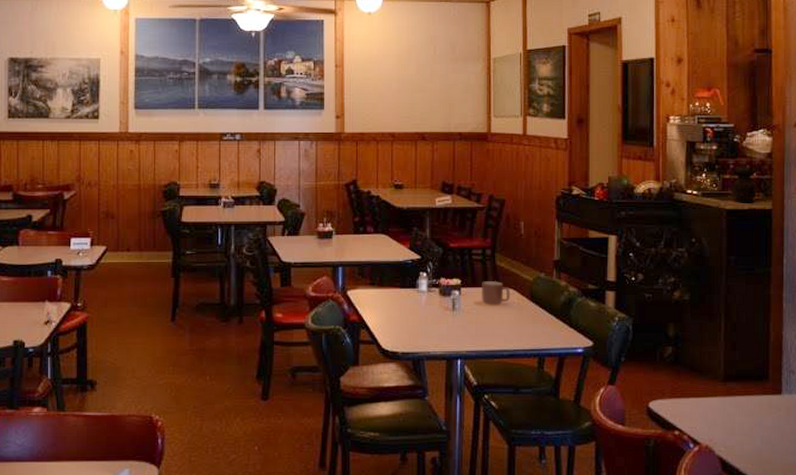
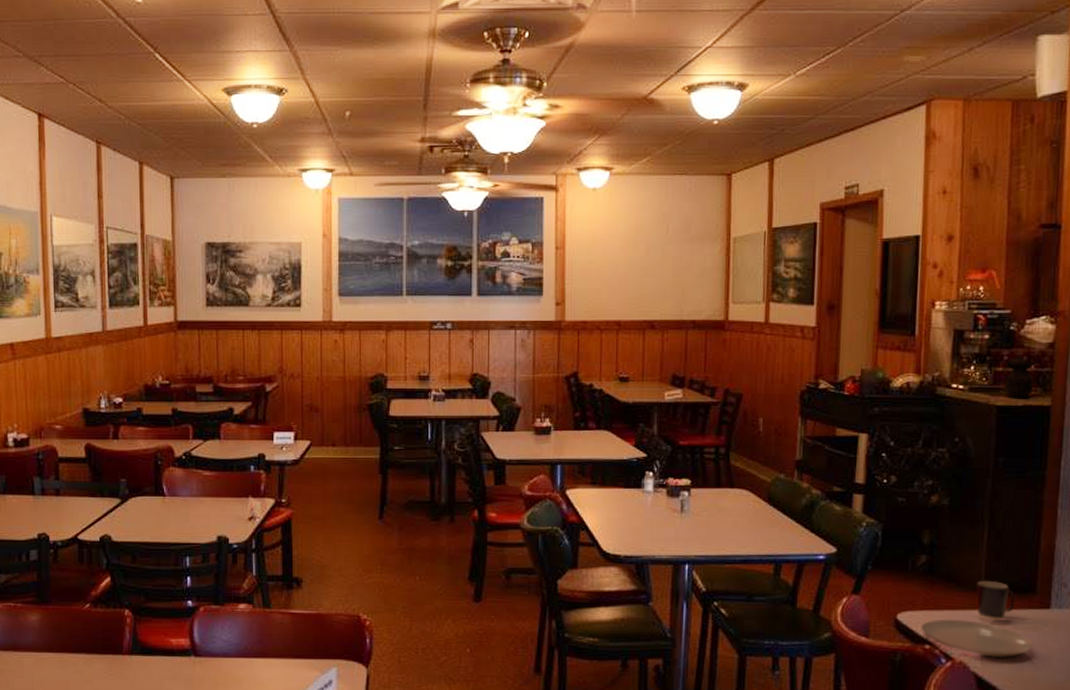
mug: present [481,281,510,306] -> none [712,482,745,509]
plate: none [670,406,769,442] -> present [920,619,1034,658]
mug: none [716,369,752,406] -> present [976,580,1016,621]

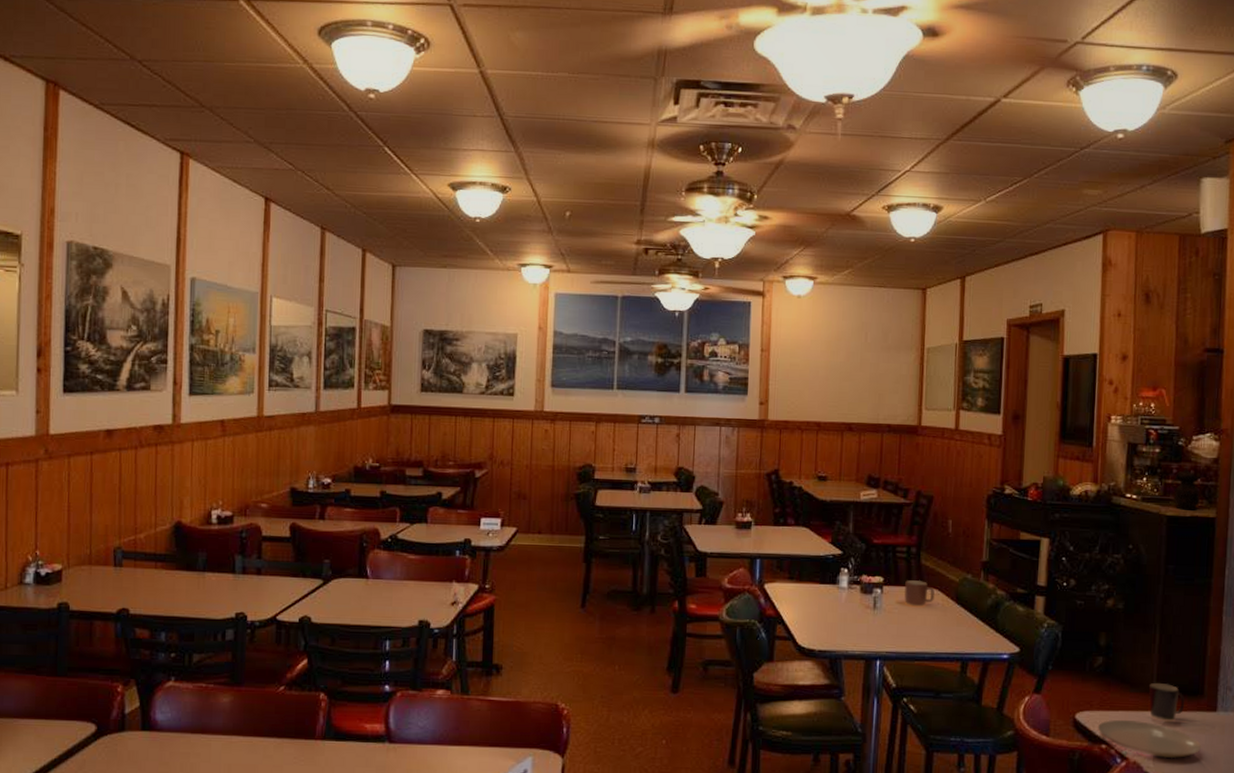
mug: none [712,482,745,509] -> present [903,580,935,607]

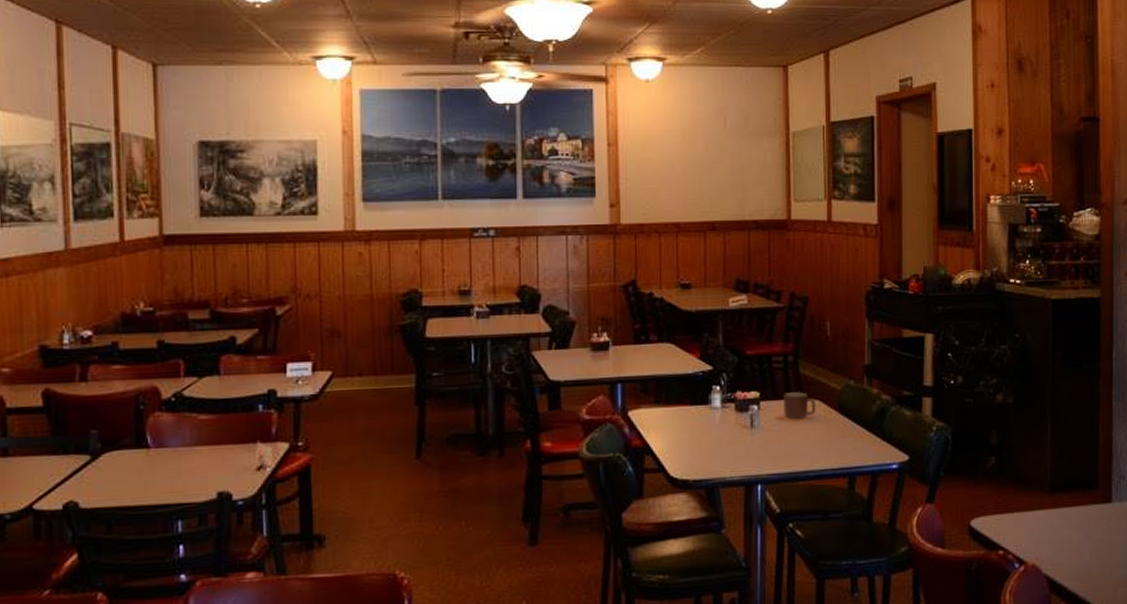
plate: present [1097,719,1202,759] -> none [993,521,1099,558]
mug: present [1148,682,1185,722] -> none [1043,478,1080,519]
coffeepot: present [1170,465,1204,511] -> none [1054,244,1087,292]

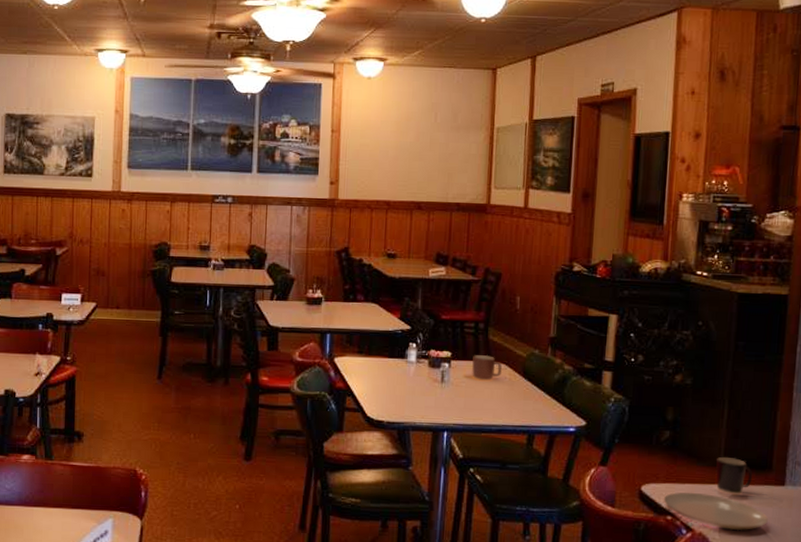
plate: none [993,521,1099,558] -> present [663,492,769,531]
mug: none [1043,478,1080,519] -> present [716,456,753,495]

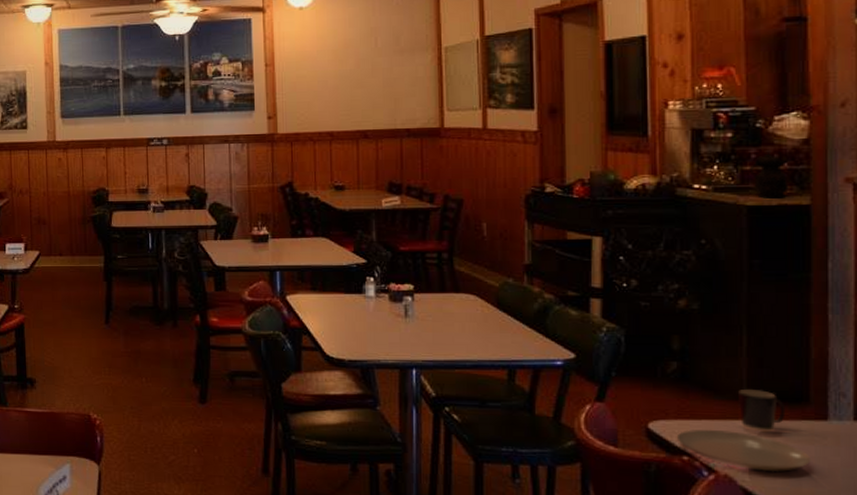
mug: present [471,355,502,381] -> none [437,287,472,314]
coffeepot: none [742,243,777,288] -> present [749,149,792,199]

